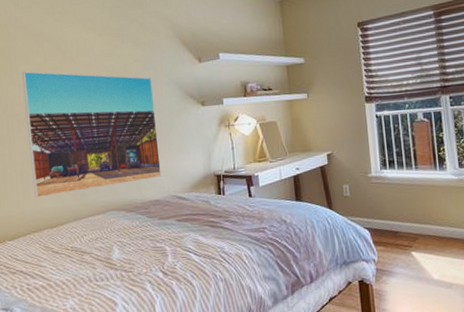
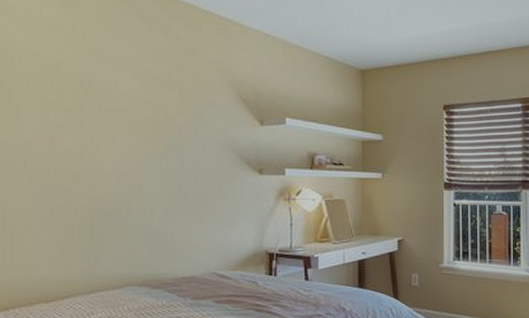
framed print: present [21,71,162,198] -> none [25,109,201,264]

